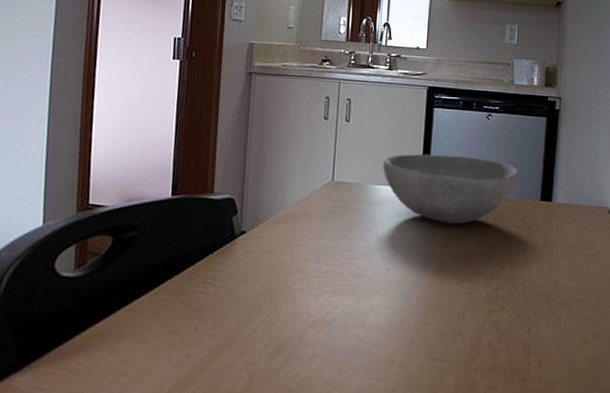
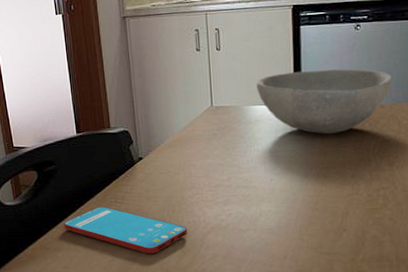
smartphone: none [133,287,285,350] -> present [64,206,187,254]

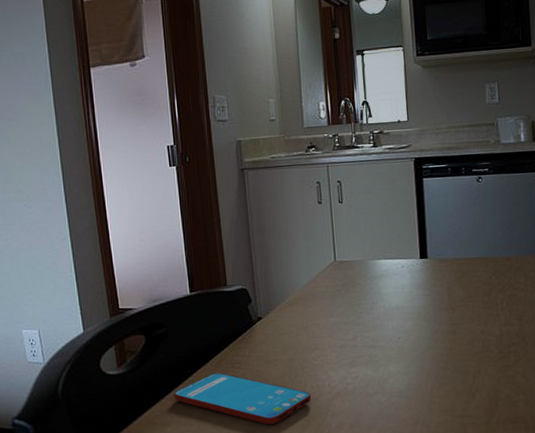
bowl: present [256,69,393,134] -> none [380,221,517,288]

